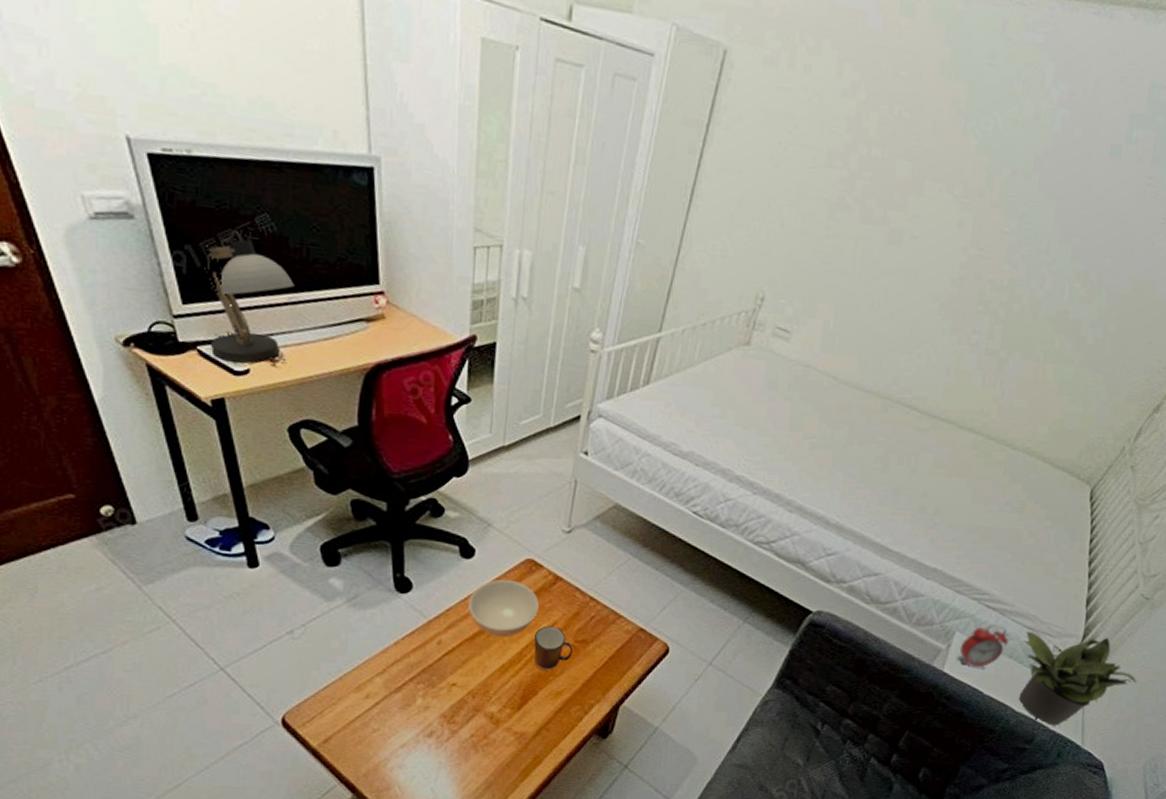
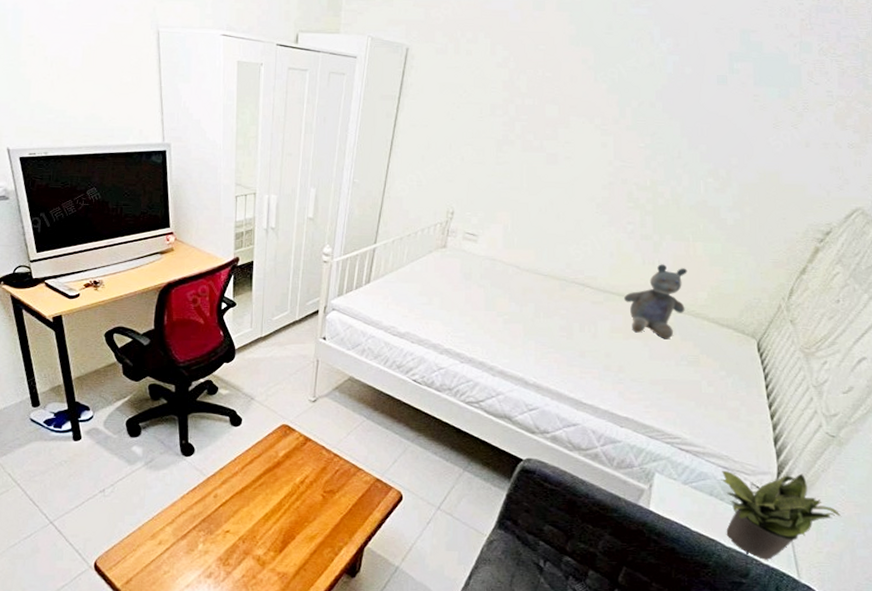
desk lamp: present [204,230,295,363] -> none [52,200,112,290]
bowl: present [468,579,540,638] -> none [238,442,294,491]
mug: present [533,626,574,670] -> none [291,479,323,517]
stuffed bear: none [953,387,1031,479] -> present [623,264,688,338]
alarm clock: present [958,623,1009,668] -> none [661,464,707,506]

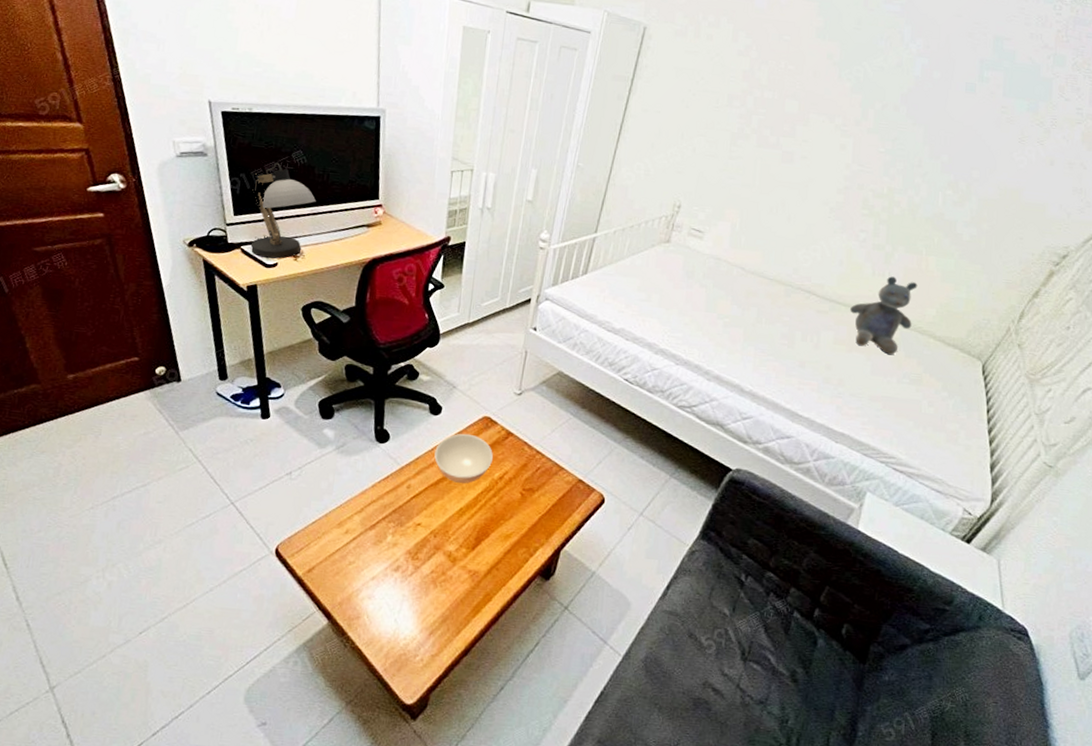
desk lamp: none [52,200,112,290] -> present [250,162,316,259]
bowl: none [238,442,294,491] -> present [434,433,494,484]
potted plant: present [721,470,842,559] -> none [933,494,1052,587]

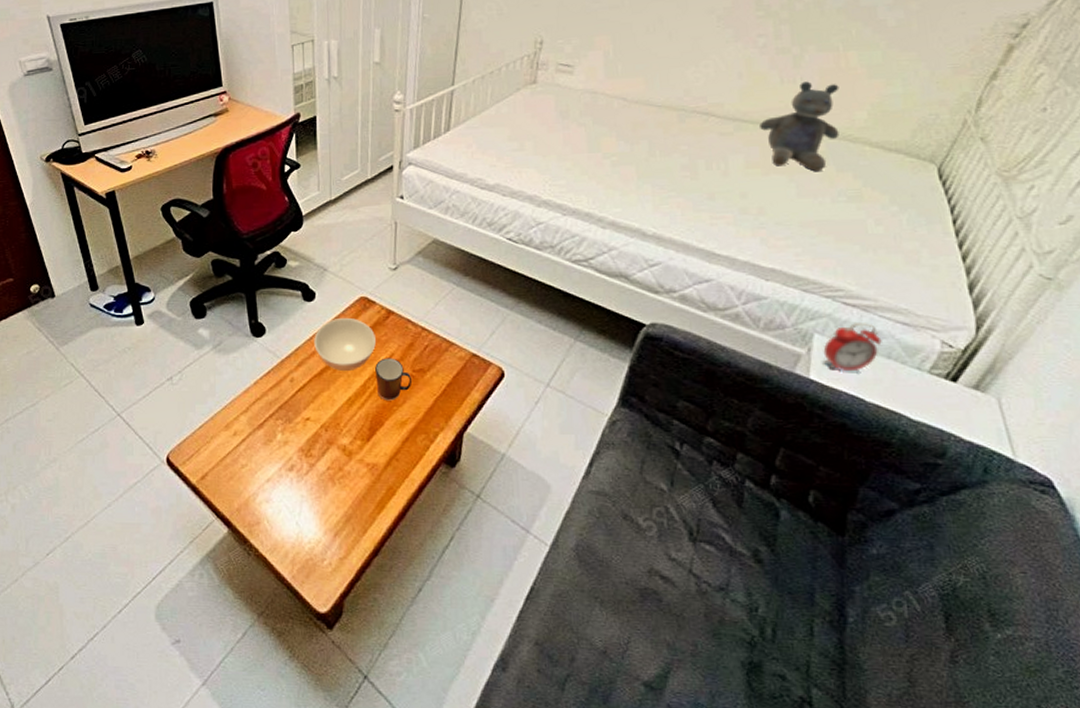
desk lamp: present [250,162,316,259] -> none [99,65,161,162]
mug: none [487,475,522,515] -> present [375,358,413,401]
alarm clock: none [871,485,919,528] -> present [823,321,882,372]

